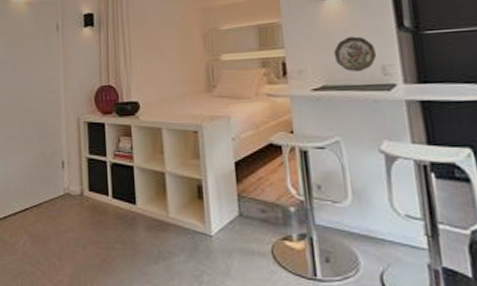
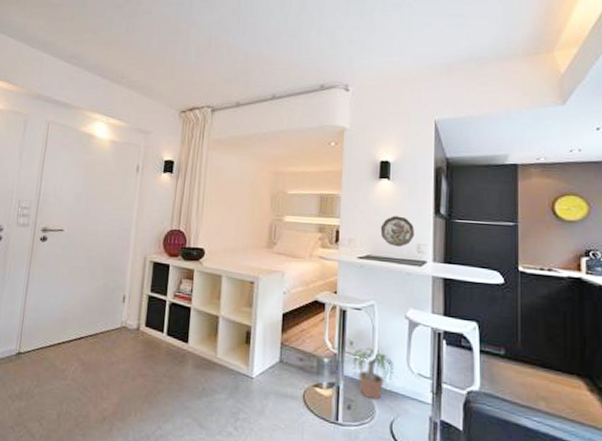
potted plant: none [322,188,382,250] -> present [352,346,398,400]

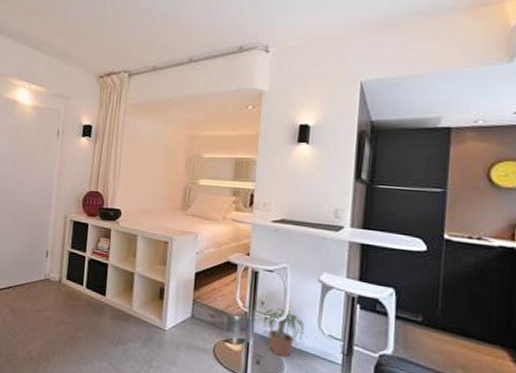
decorative plate: present [380,215,415,248] -> none [296,180,333,212]

